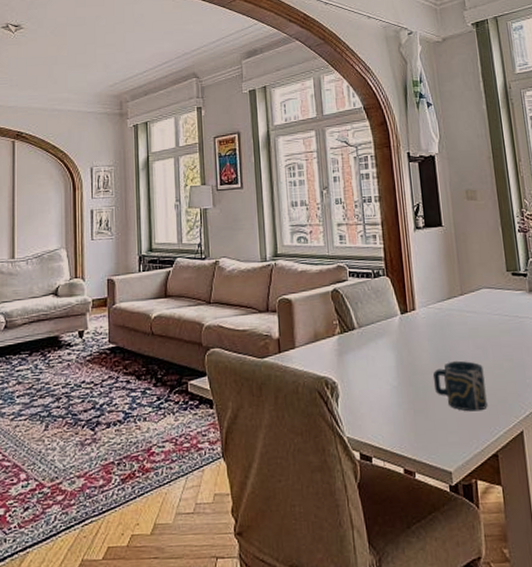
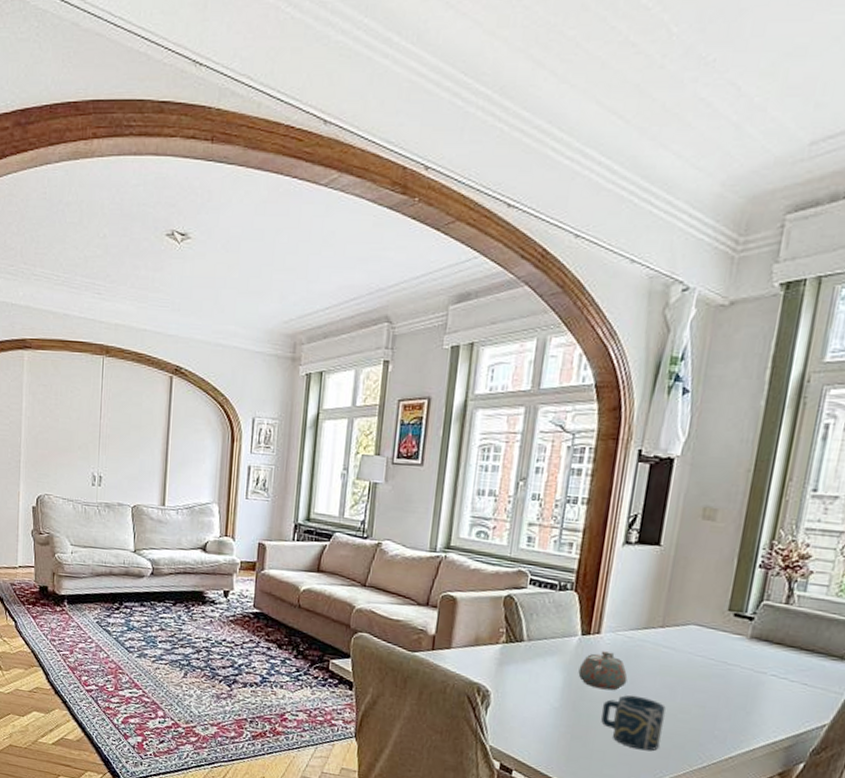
teapot: none [406,325,447,361] -> present [578,651,628,691]

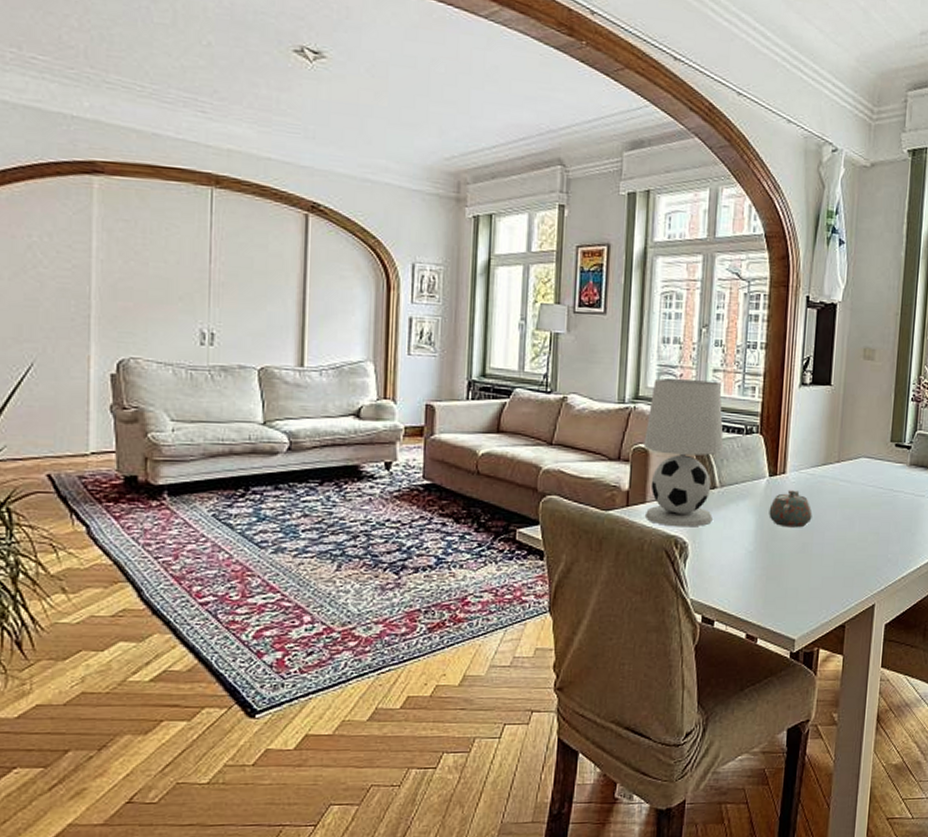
table lamp: none [450,529,536,677] -> present [644,378,724,527]
cup: present [601,695,666,751] -> none [792,530,847,582]

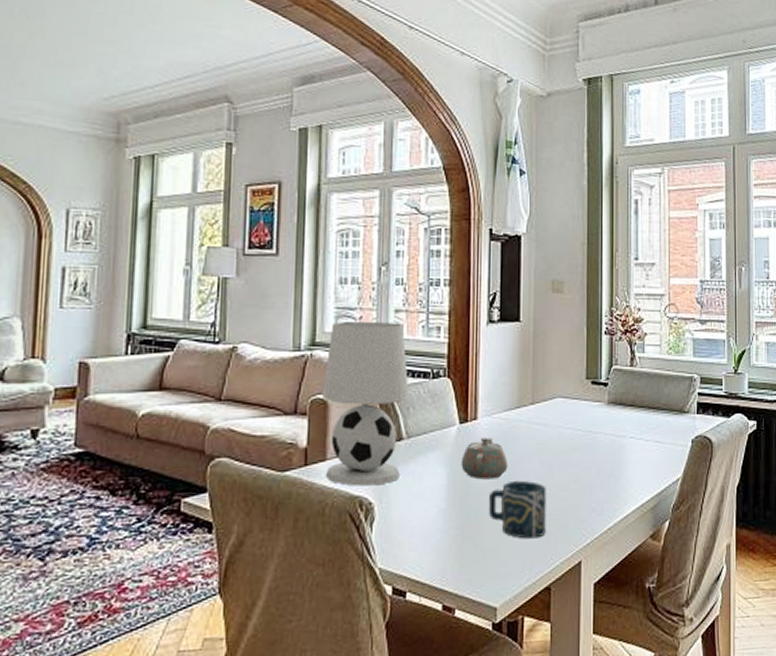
cup: none [792,530,847,582] -> present [489,480,546,539]

